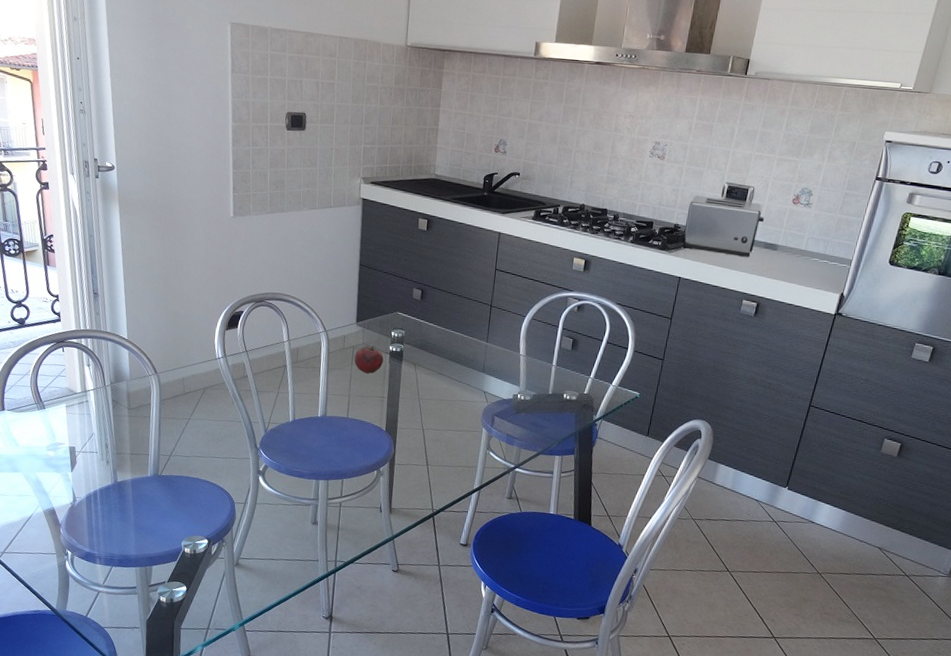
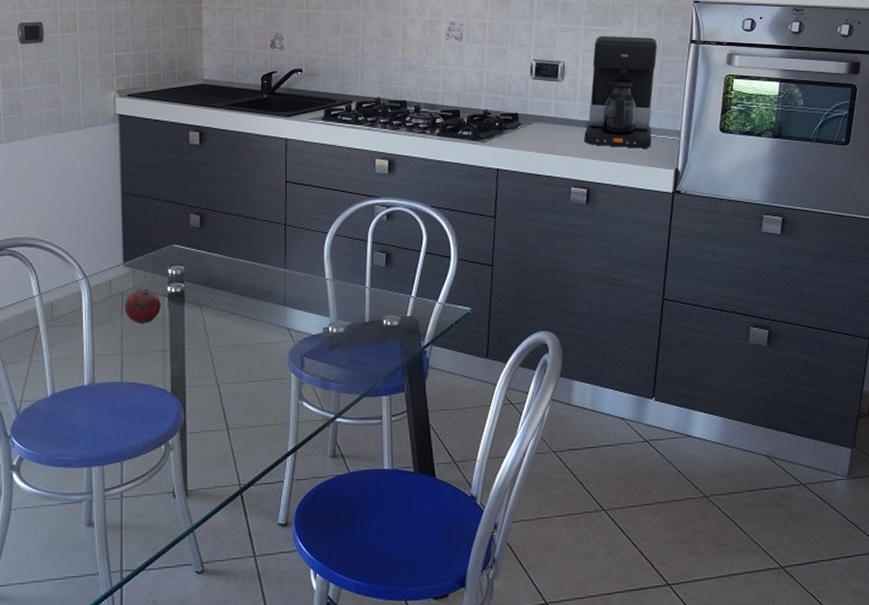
toaster: present [682,195,765,257] -> none [494,76,581,139]
coffee maker: none [761,165,844,273] -> present [584,35,658,148]

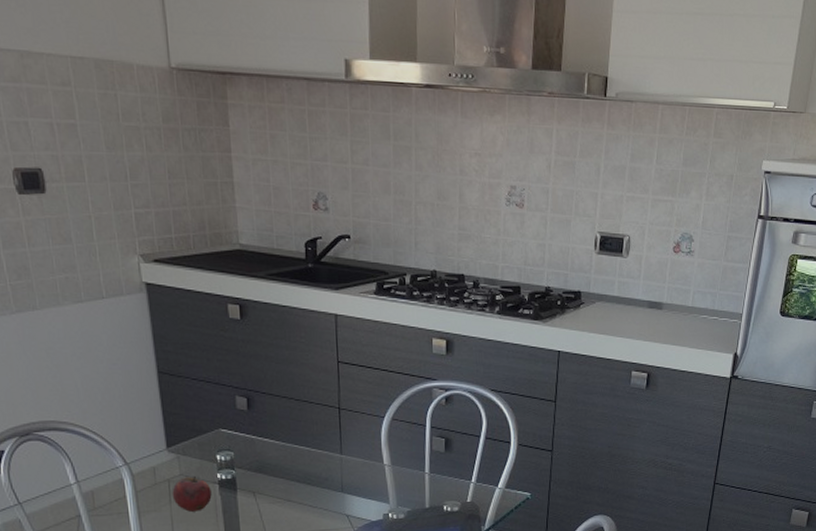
coffee maker: present [584,35,658,148] -> none [647,207,726,331]

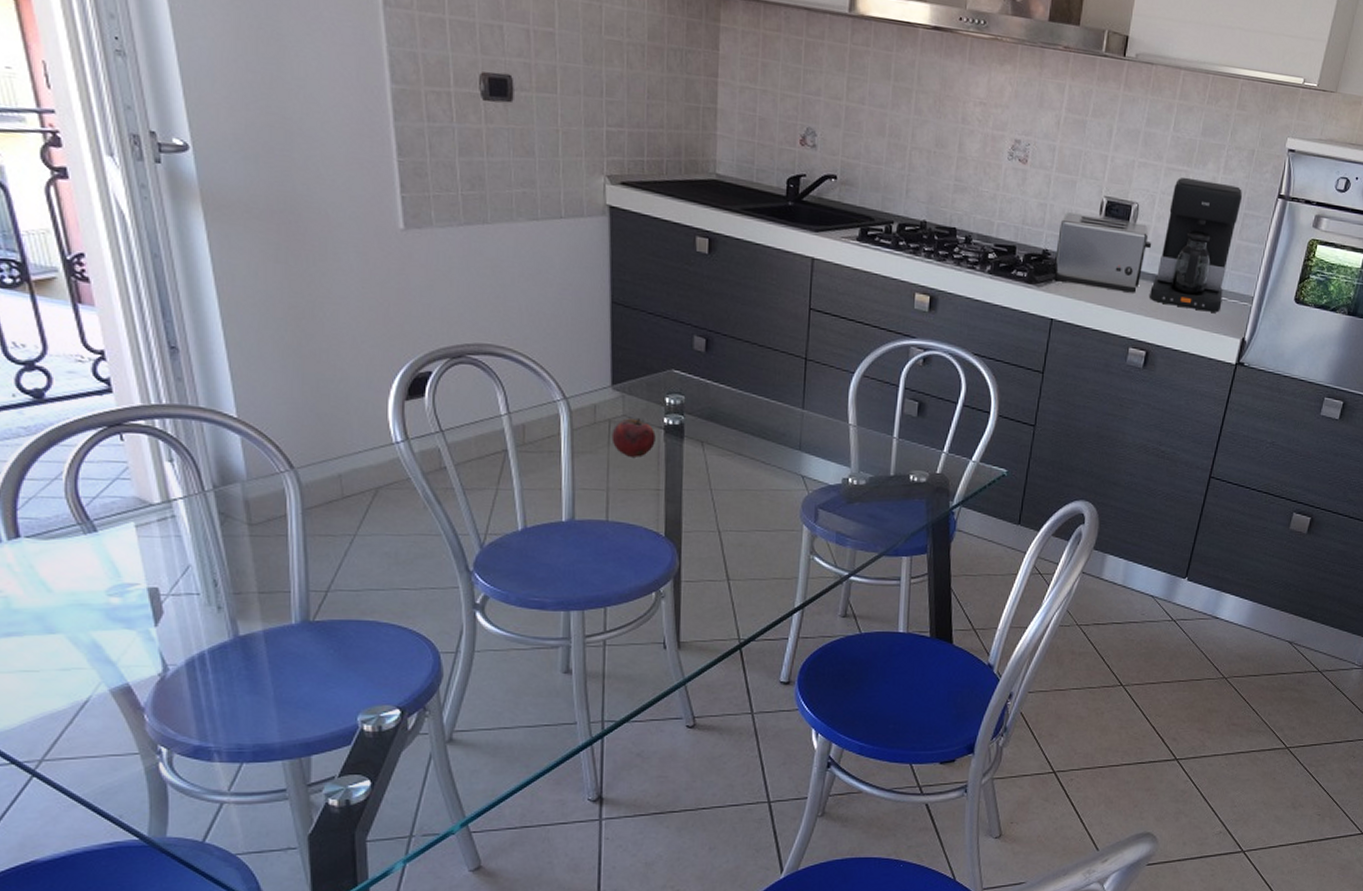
toaster: none [556,250,645,320] -> present [1053,212,1152,293]
coffee maker: none [647,207,726,331] -> present [1150,177,1243,313]

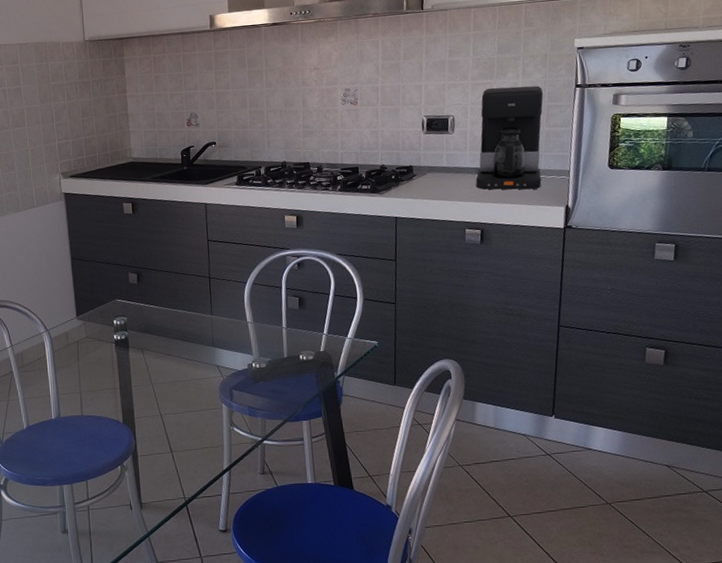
fruit: present [611,417,656,457] -> none [80,337,110,367]
toaster: present [1053,212,1152,293] -> none [391,130,471,188]

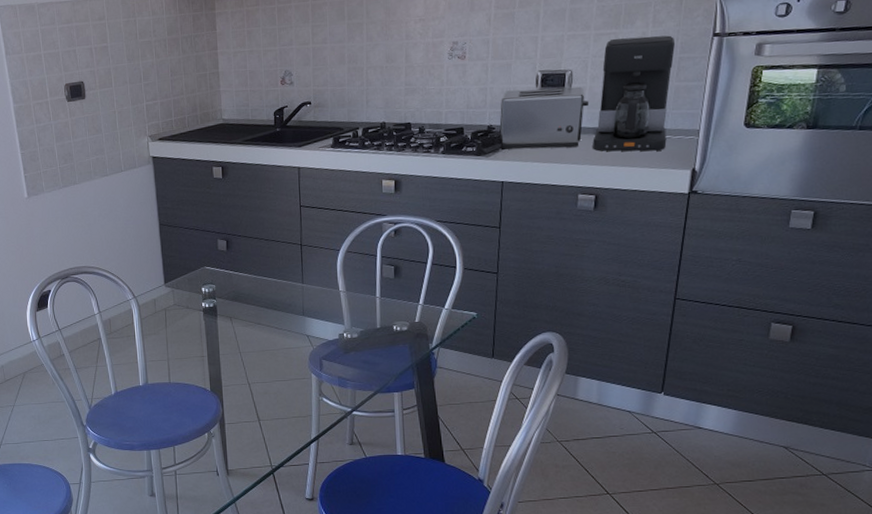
toaster: none [391,130,471,188] -> present [499,86,589,150]

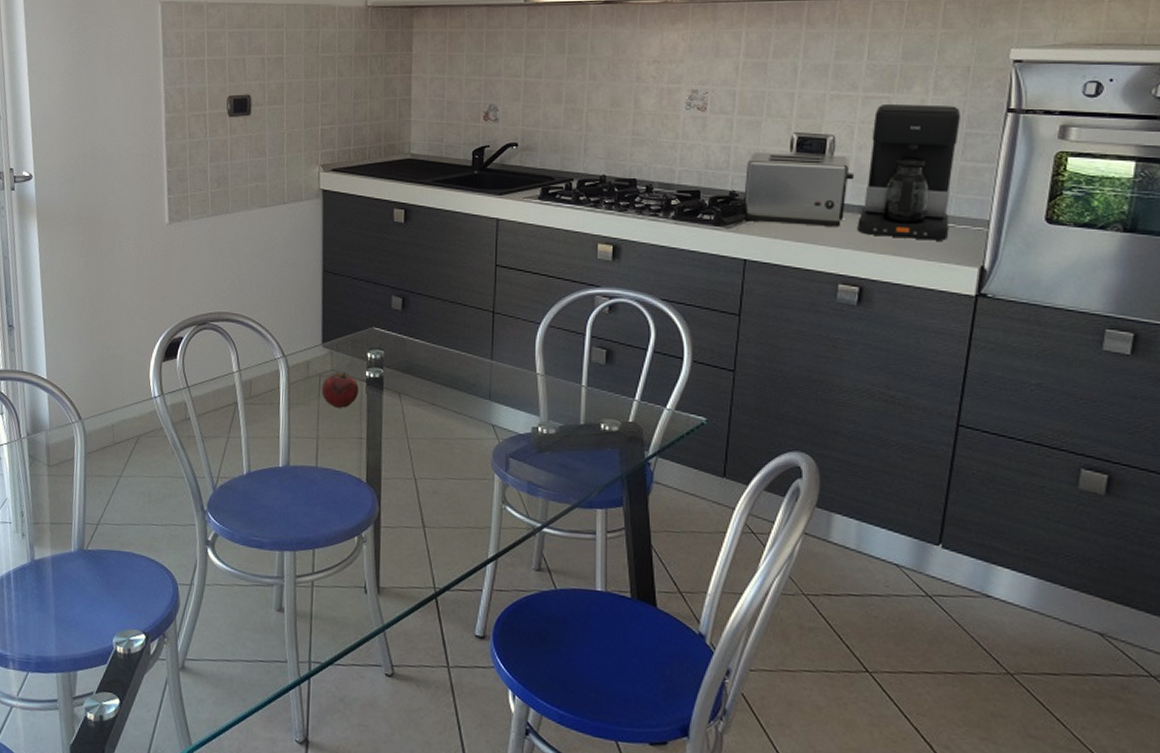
fruit: none [167,305,198,334] -> present [321,371,359,408]

